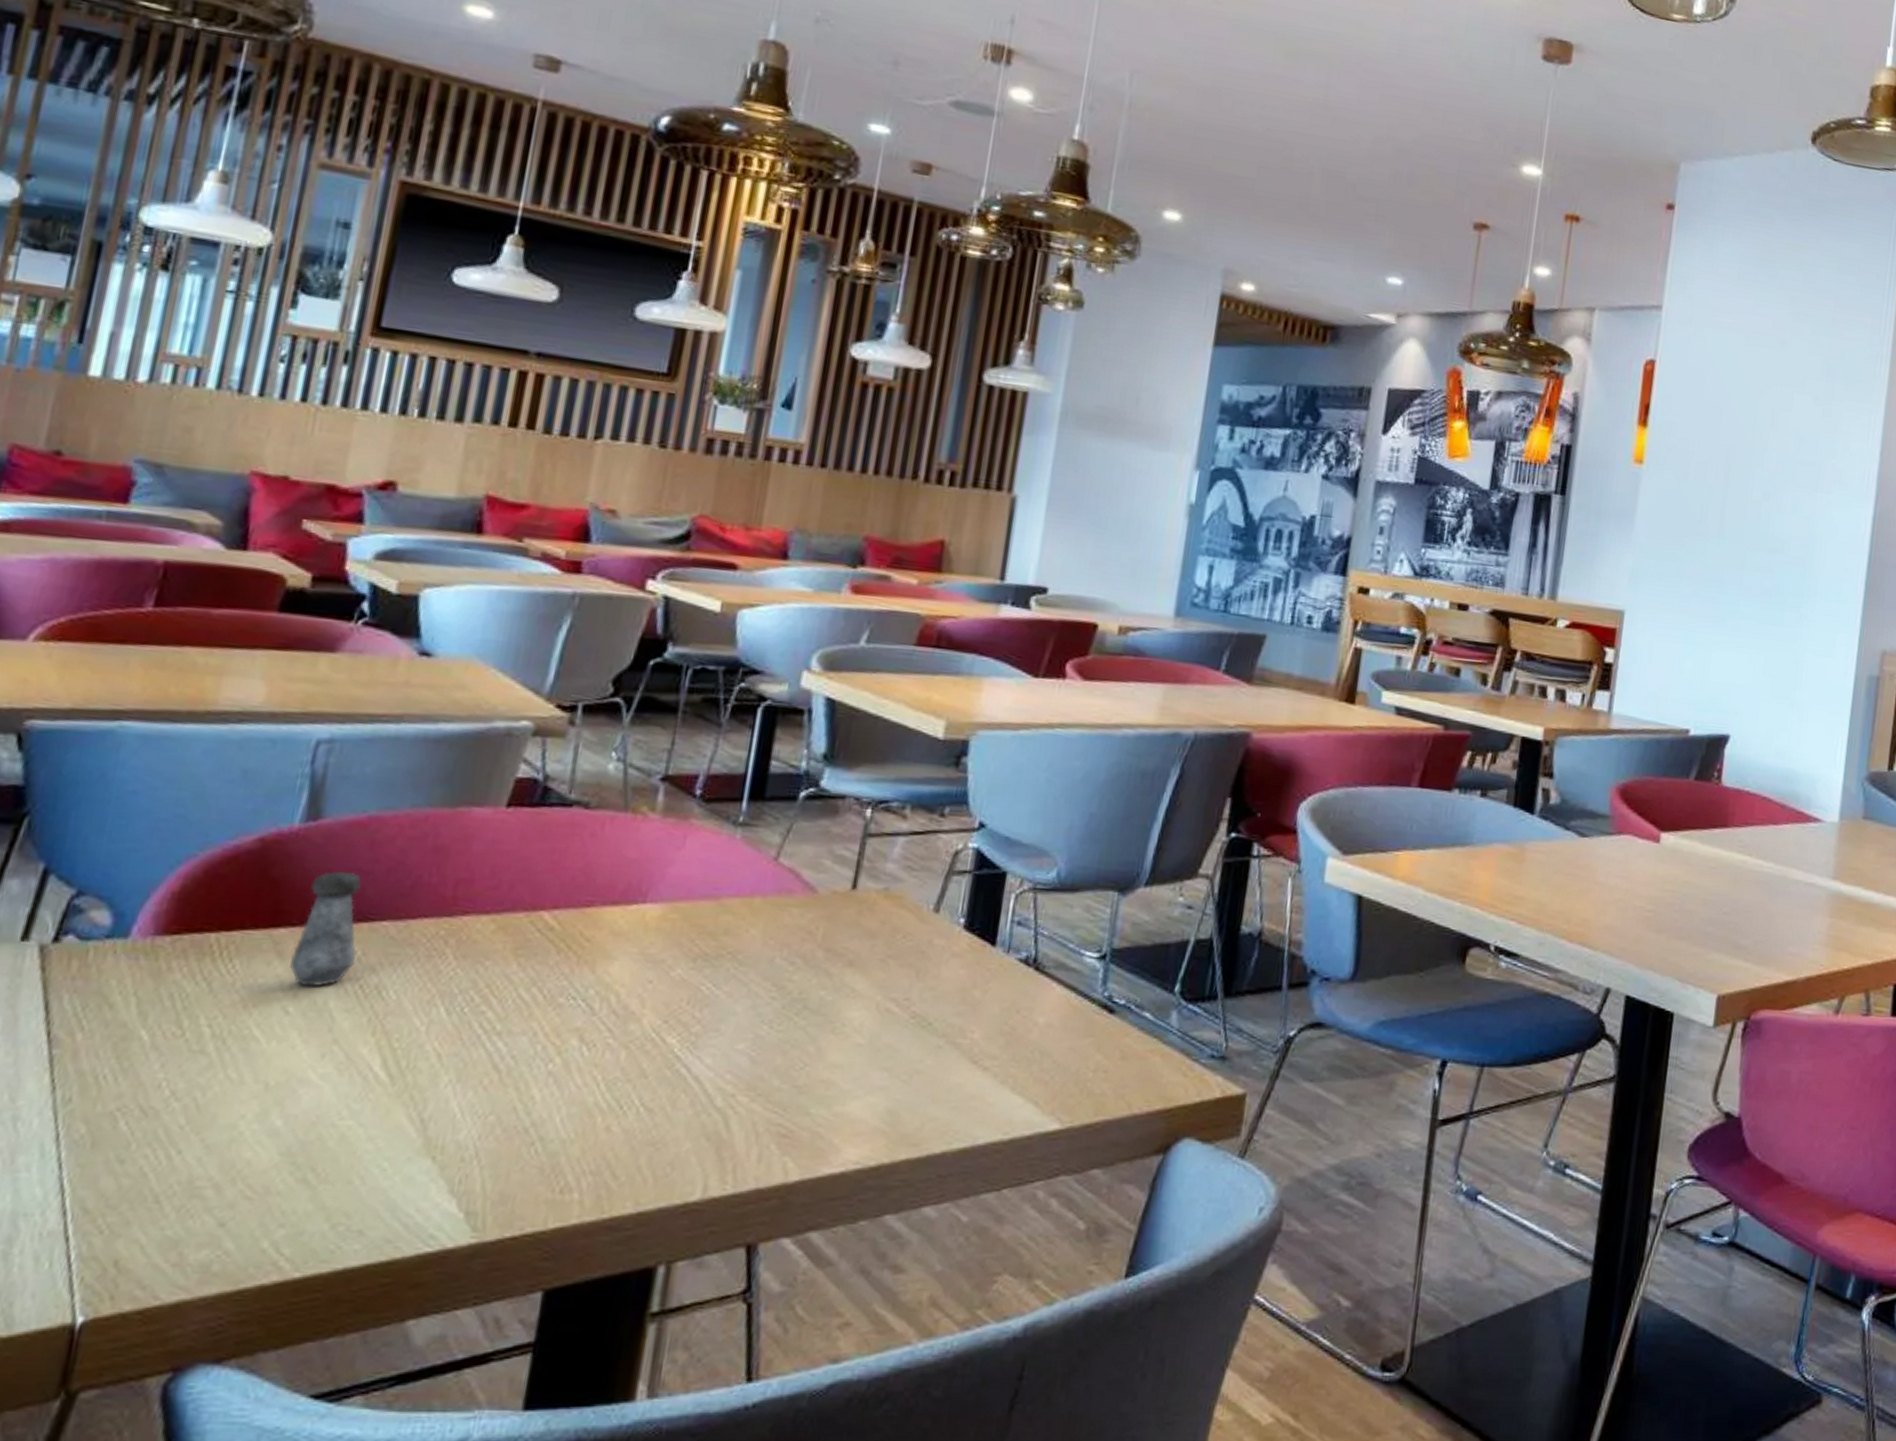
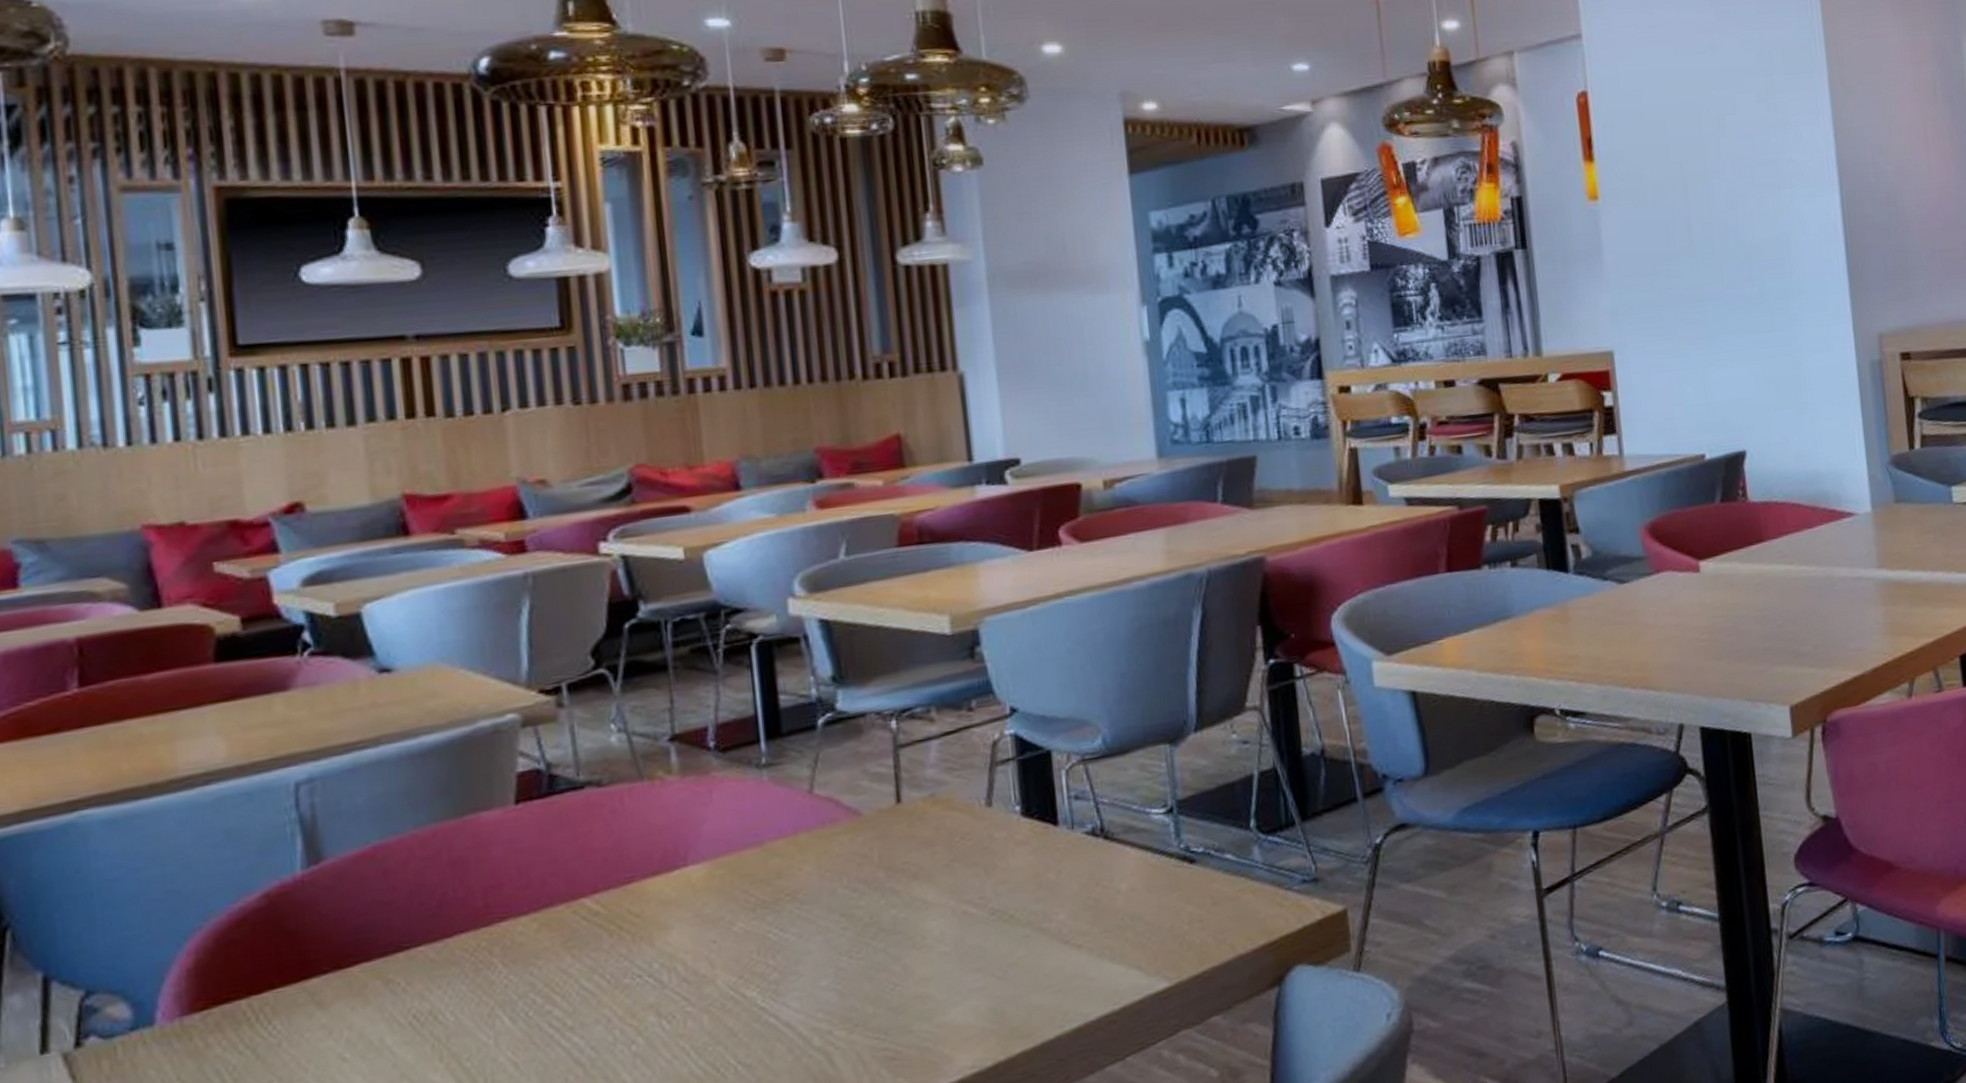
salt shaker: present [290,870,363,987] -> none [332,906,402,1031]

